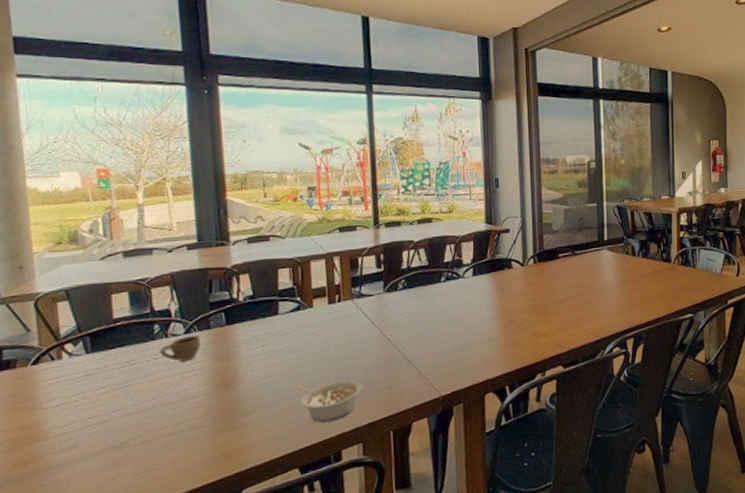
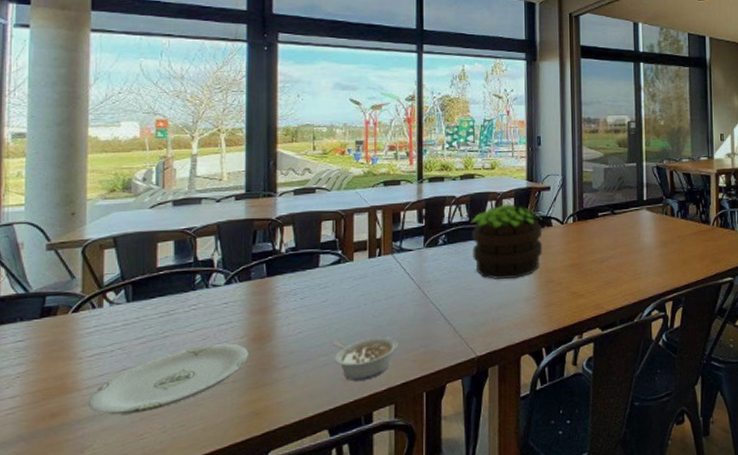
plate: none [58,390,214,461] -> present [89,343,248,415]
cup: present [160,335,201,362] -> none [199,286,240,313]
potted plant: none [430,247,503,322] -> present [471,204,543,279]

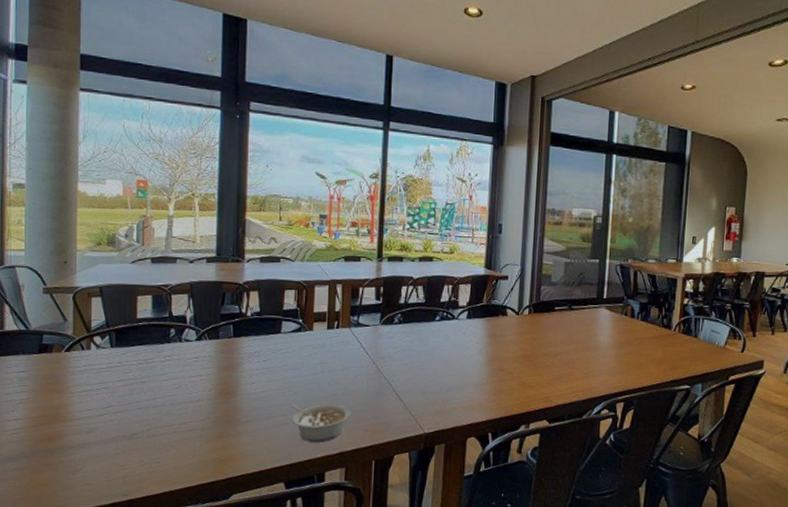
plate: present [89,343,248,415] -> none [79,393,215,447]
potted plant: present [471,204,543,279] -> none [426,289,498,363]

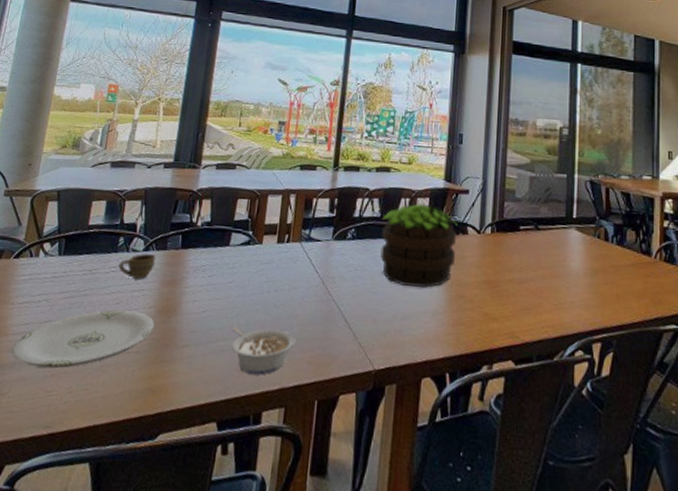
plate: none [79,393,215,447] -> present [11,309,154,369]
cup: none [173,342,209,366] -> present [118,253,156,279]
potted plant: none [426,289,498,363] -> present [380,203,458,288]

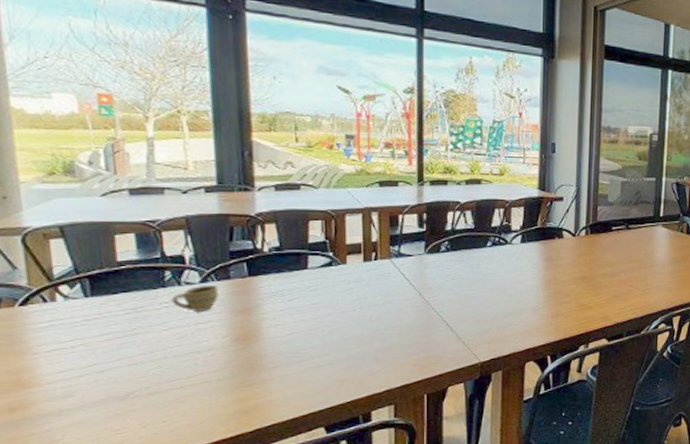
plate: present [11,309,154,369] -> none [52,343,233,410]
legume: present [232,326,296,375] -> none [327,341,397,383]
potted plant: present [380,203,458,288] -> none [476,213,553,288]

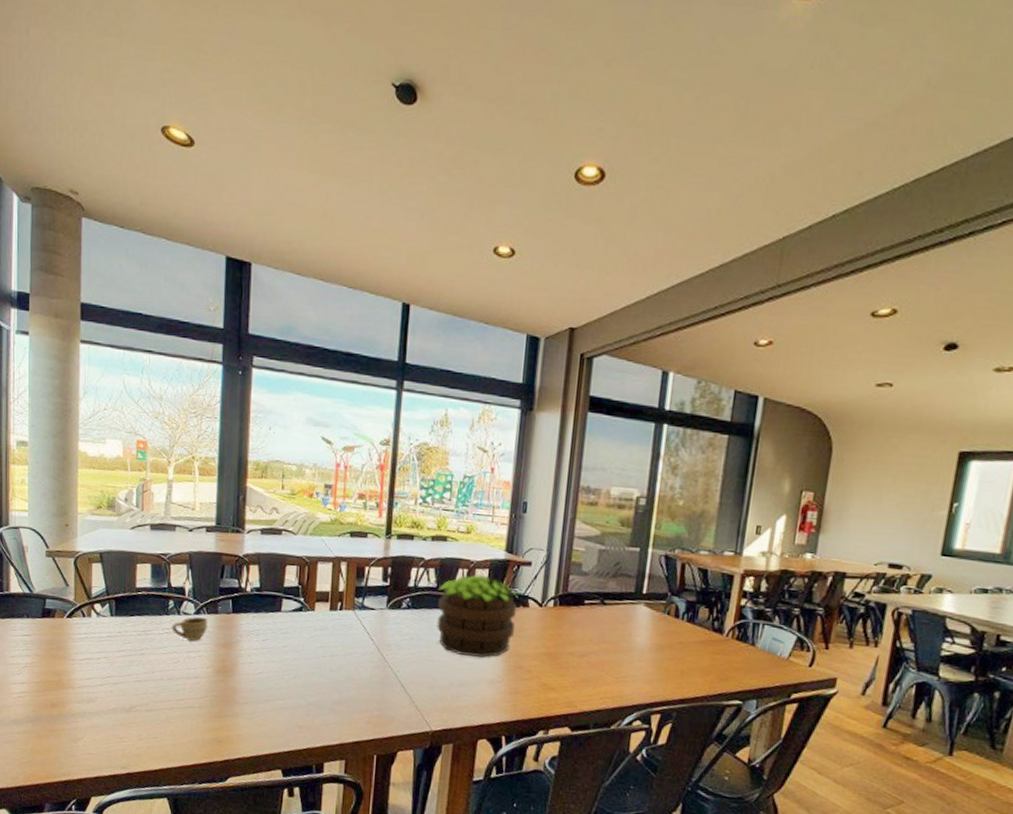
potted plant: none [476,213,553,288] -> present [437,574,519,658]

